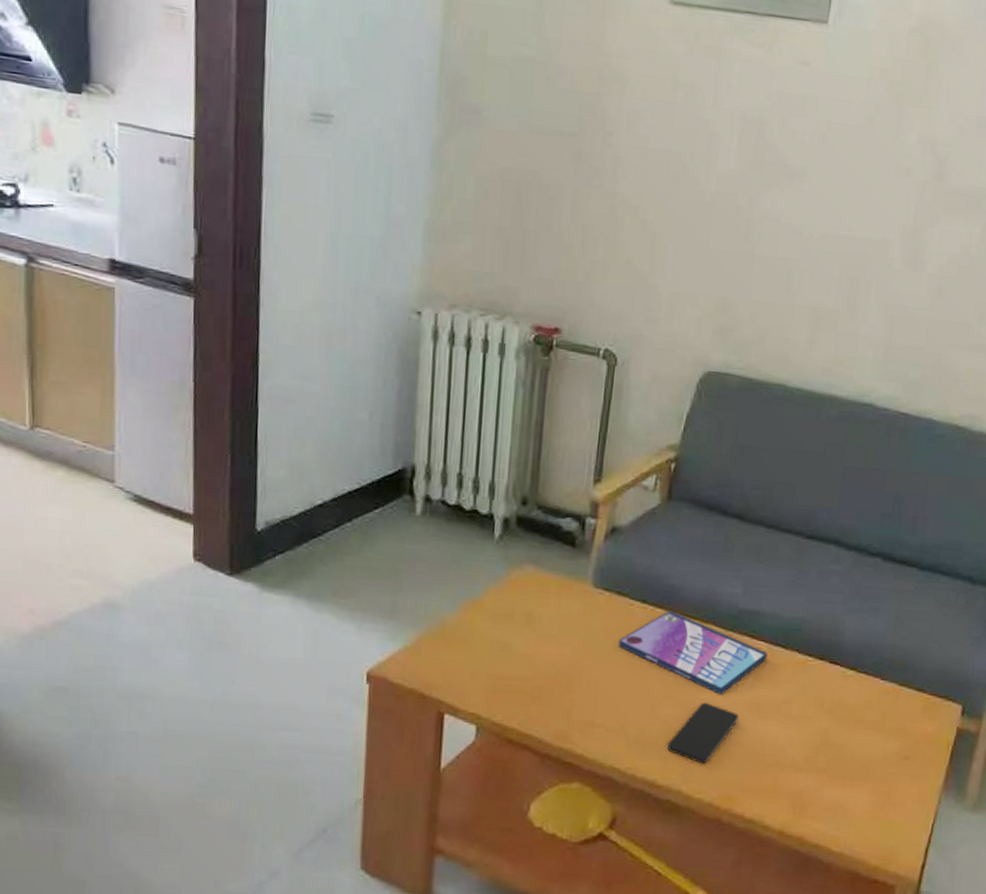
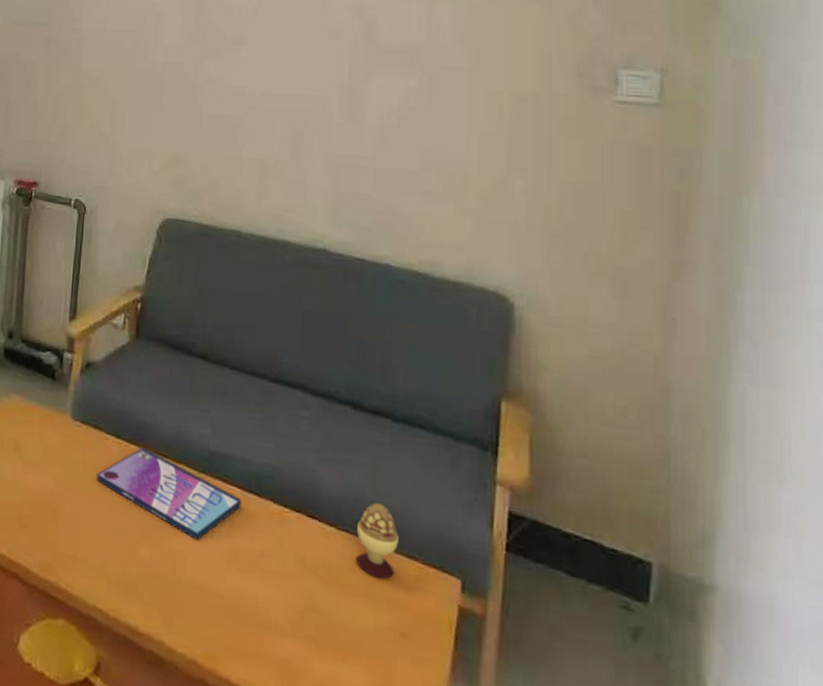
smartphone: present [667,702,739,764] -> none [147,547,217,615]
decorative egg: none [872,645,912,712] -> present [356,503,399,579]

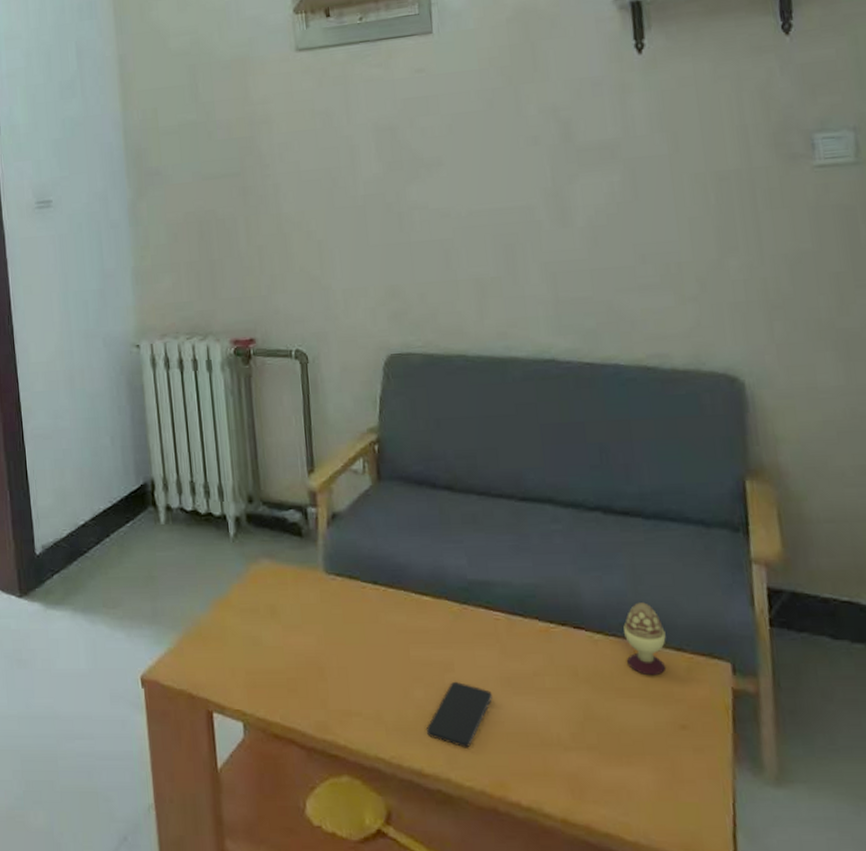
video game case: present [97,447,241,540] -> none [359,589,507,671]
smartphone: none [147,547,217,615] -> present [427,681,492,748]

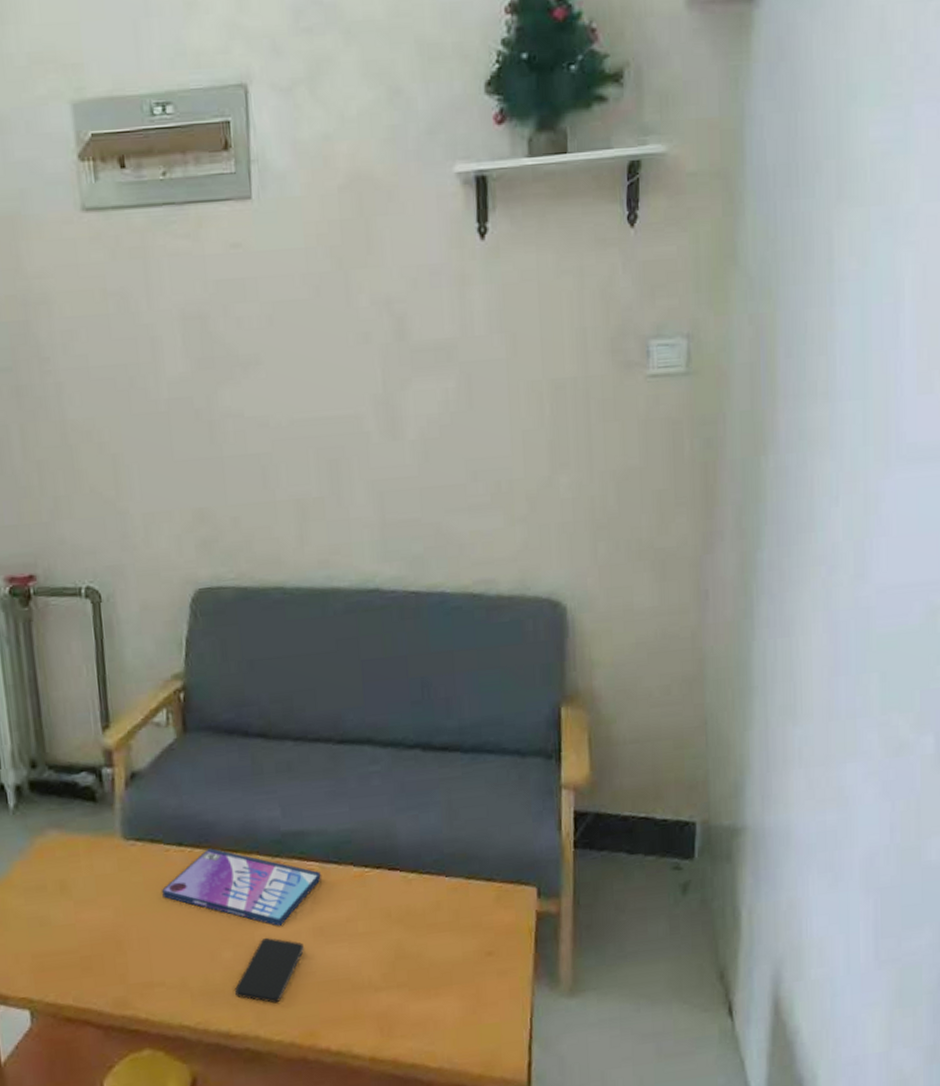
video game case: none [359,589,507,671] -> present [162,848,321,926]
decorative egg: present [623,602,667,676] -> none [437,837,478,909]

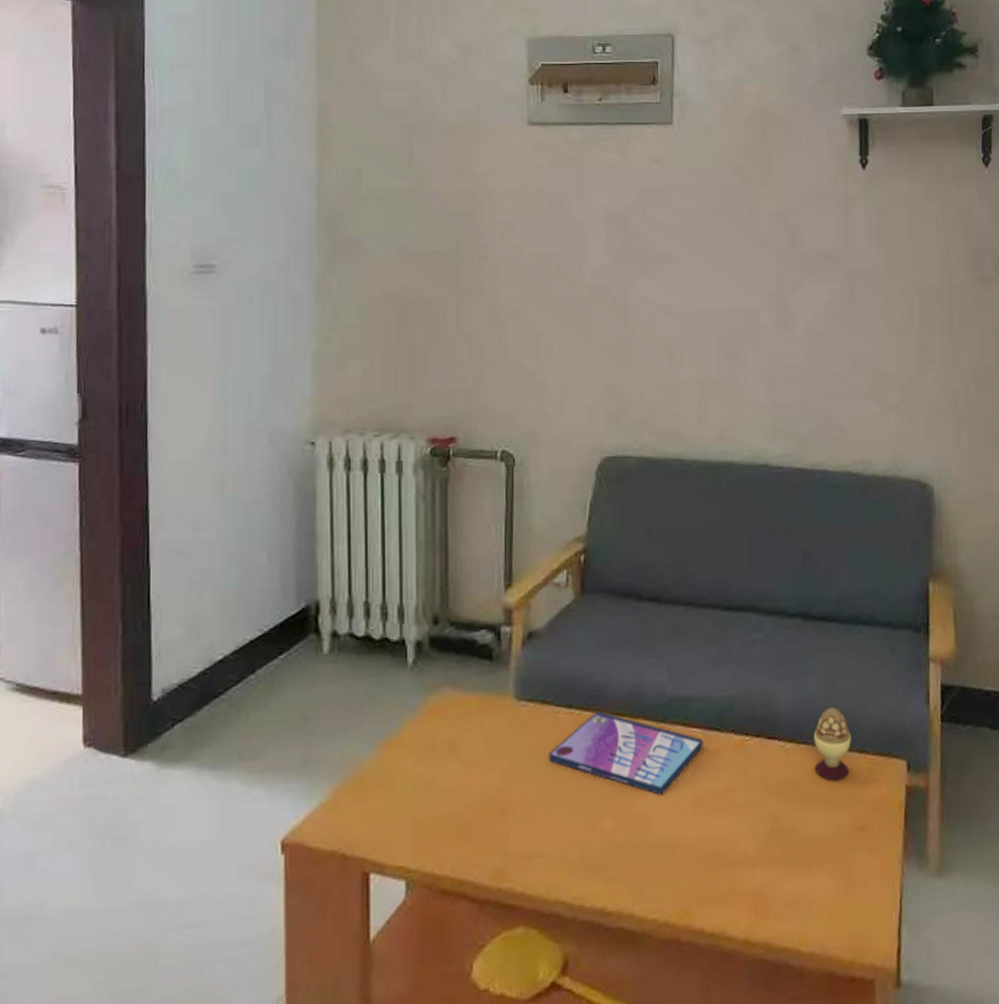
smartphone: present [235,937,304,1003] -> none [613,806,683,878]
decorative egg: none [437,837,478,909] -> present [814,707,851,781]

